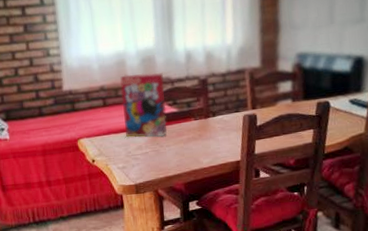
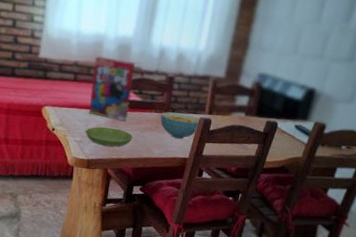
saucer: none [126,146,178,167] -> present [85,127,133,147]
cereal bowl: none [201,114,245,142] -> present [160,112,201,139]

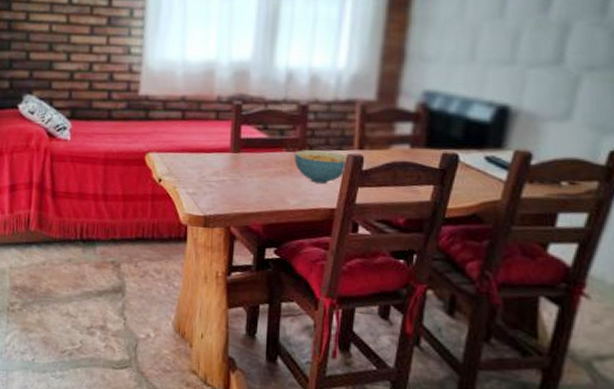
saucer: present [85,127,133,147] -> none [199,173,261,198]
cereal box: present [89,55,136,121] -> none [202,86,258,165]

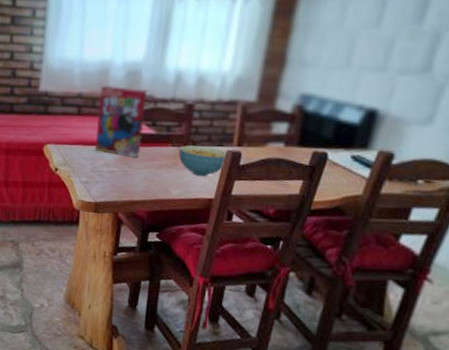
cereal box: none [202,86,258,165] -> present [95,84,148,158]

